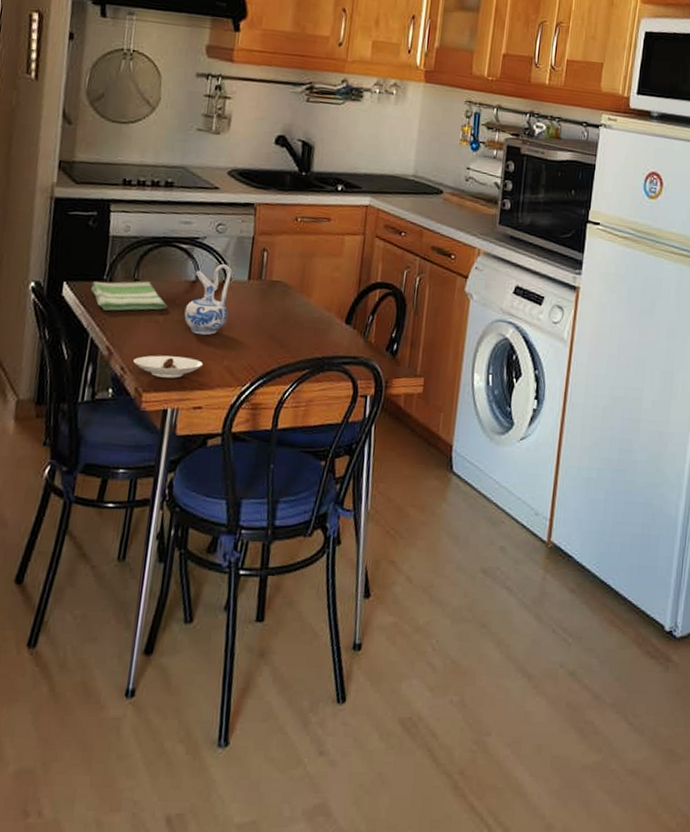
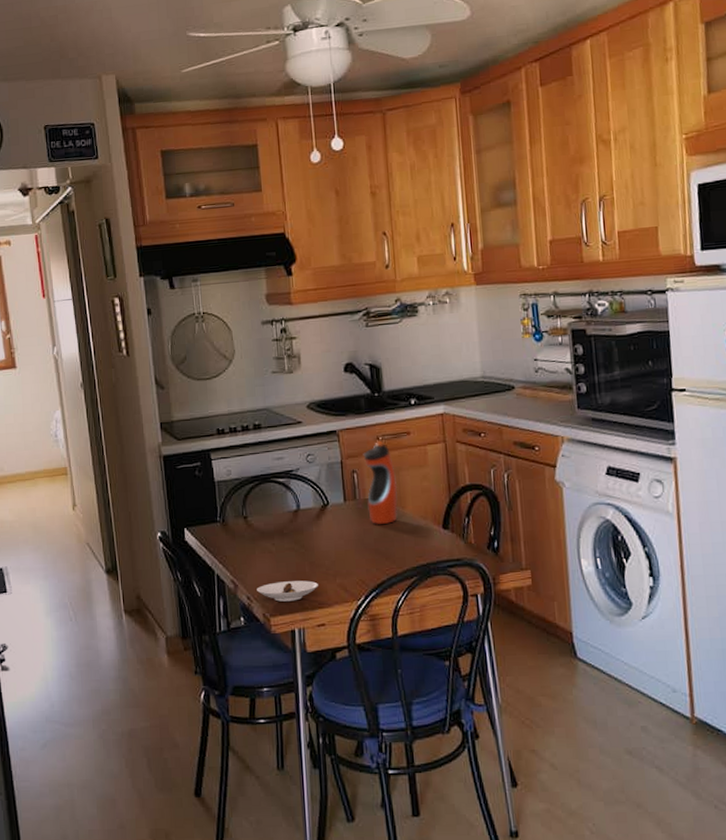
dish towel: present [91,281,167,311] -> none [208,517,277,548]
ceramic pitcher: present [184,264,232,336] -> none [293,491,333,559]
water bottle: none [271,221,308,310] -> present [363,440,398,524]

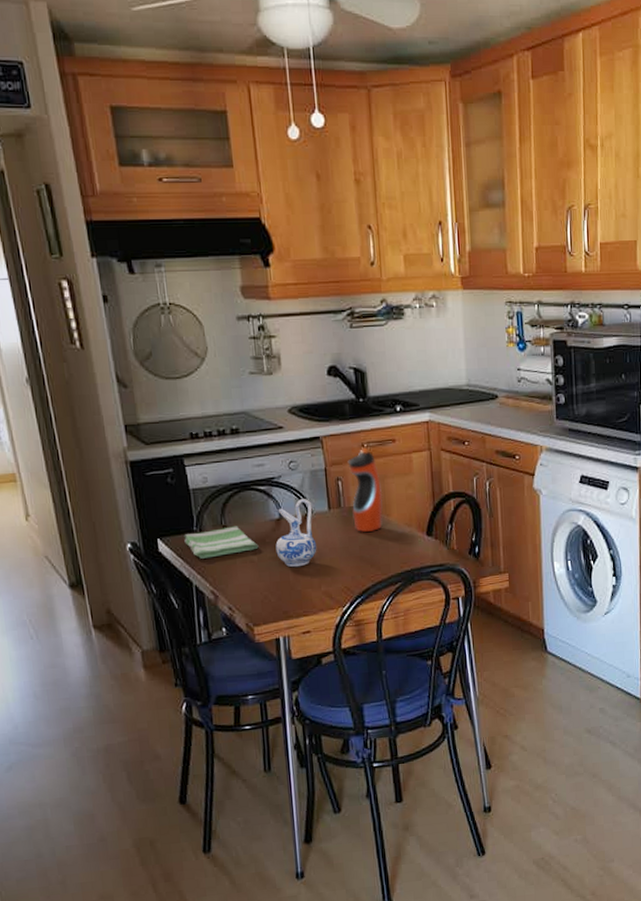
dish towel: none [208,517,277,548] -> present [184,526,259,559]
saucer: present [257,580,318,602] -> none [239,589,303,611]
ceramic pitcher: none [293,491,333,559] -> present [275,499,317,568]

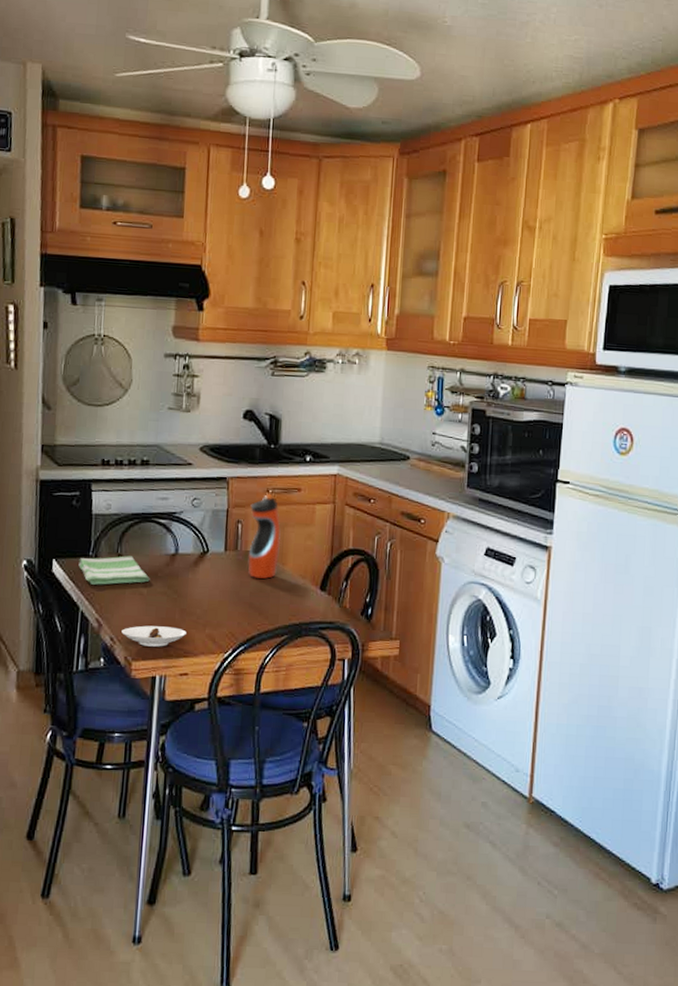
saucer: none [239,589,303,611] -> present [122,625,186,647]
ceramic pitcher: present [275,499,317,568] -> none [166,537,209,606]

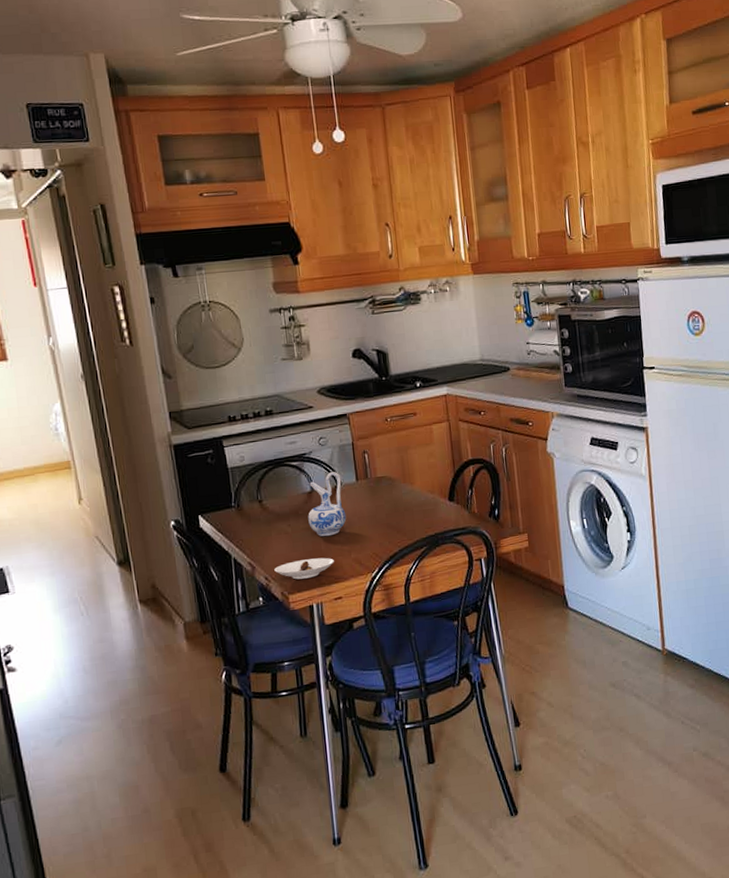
dish towel: present [78,556,150,585] -> none [223,500,292,533]
ceramic pitcher: none [166,537,209,606] -> present [308,472,347,537]
water bottle: present [248,493,281,579] -> none [373,421,408,501]

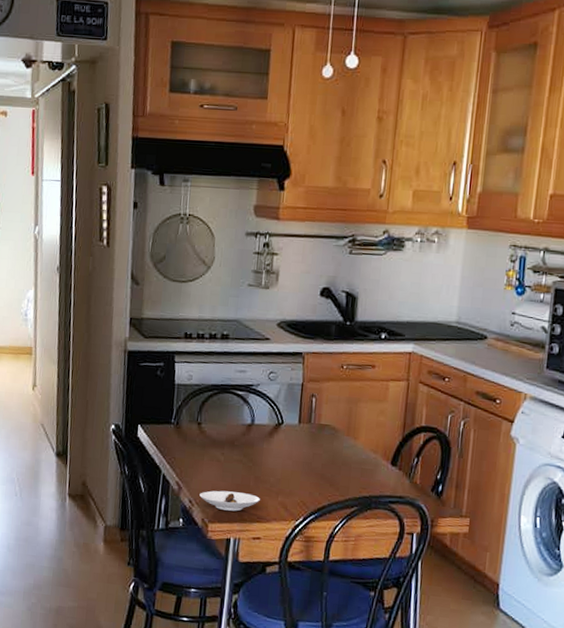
ceramic pitcher: present [308,472,347,537] -> none [242,409,284,474]

